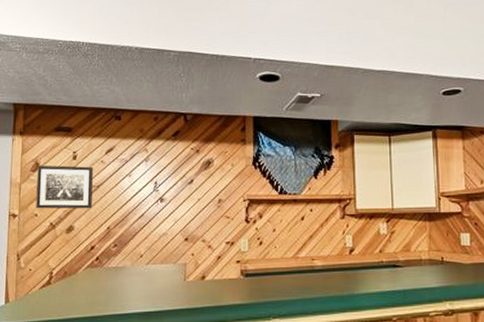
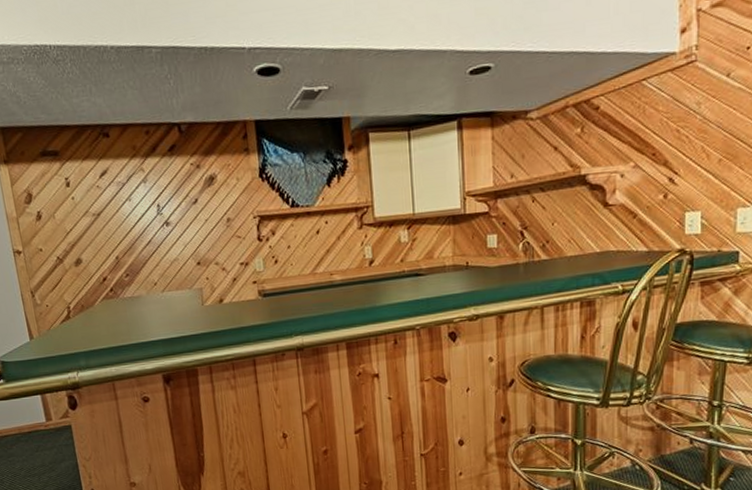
wall art: present [36,165,93,209] -> none [31,193,96,244]

